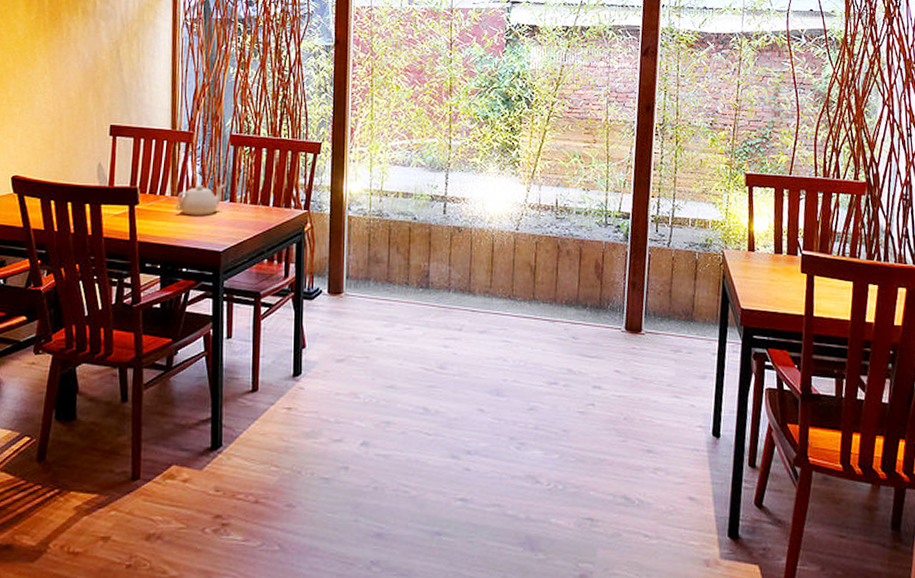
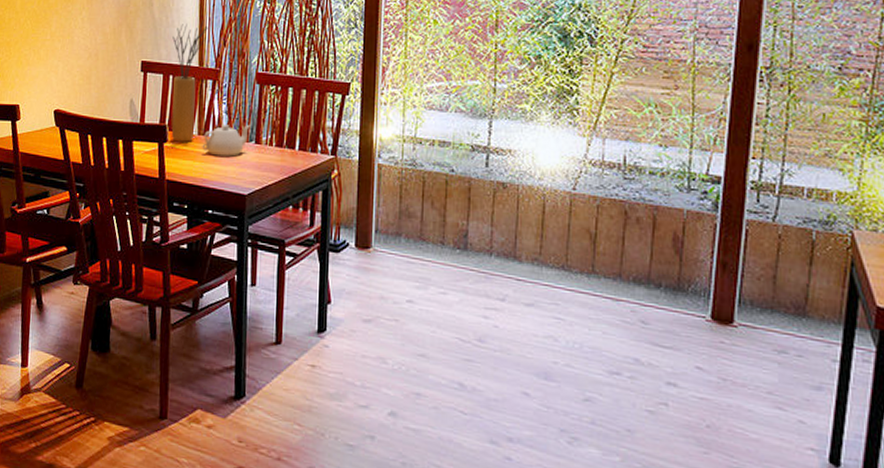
vase: none [142,85,181,204] -> present [171,20,208,142]

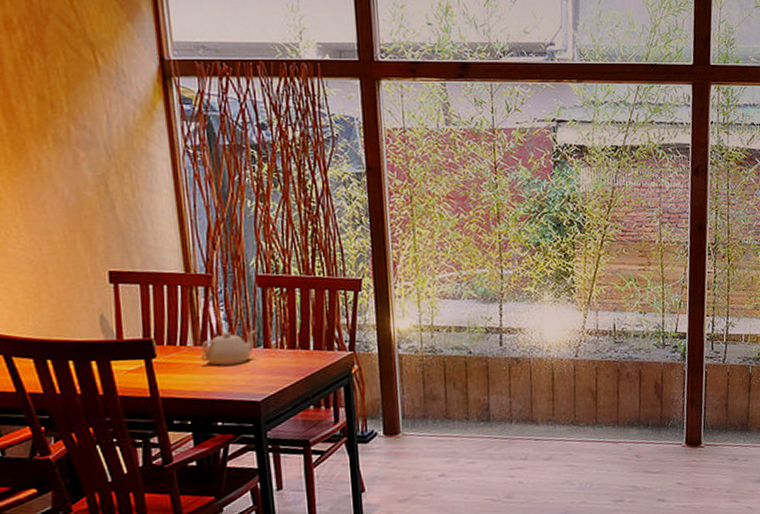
vase: present [171,20,208,142] -> none [146,222,191,356]

